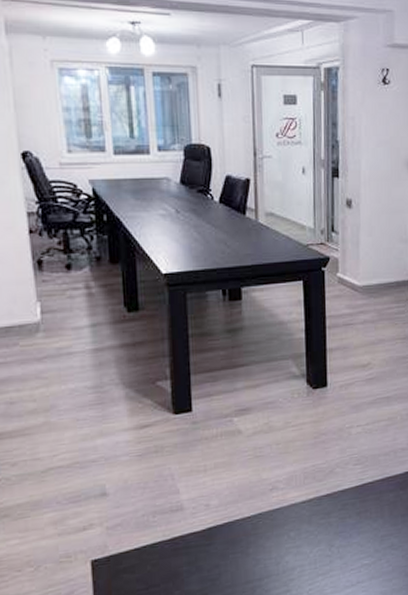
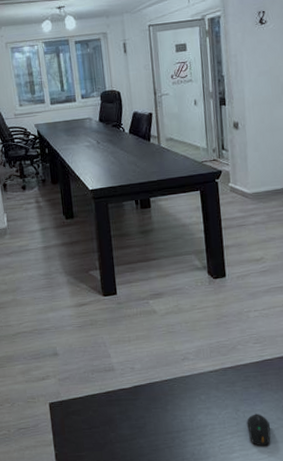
computer mouse: none [341,547,366,585] -> present [247,414,271,446]

